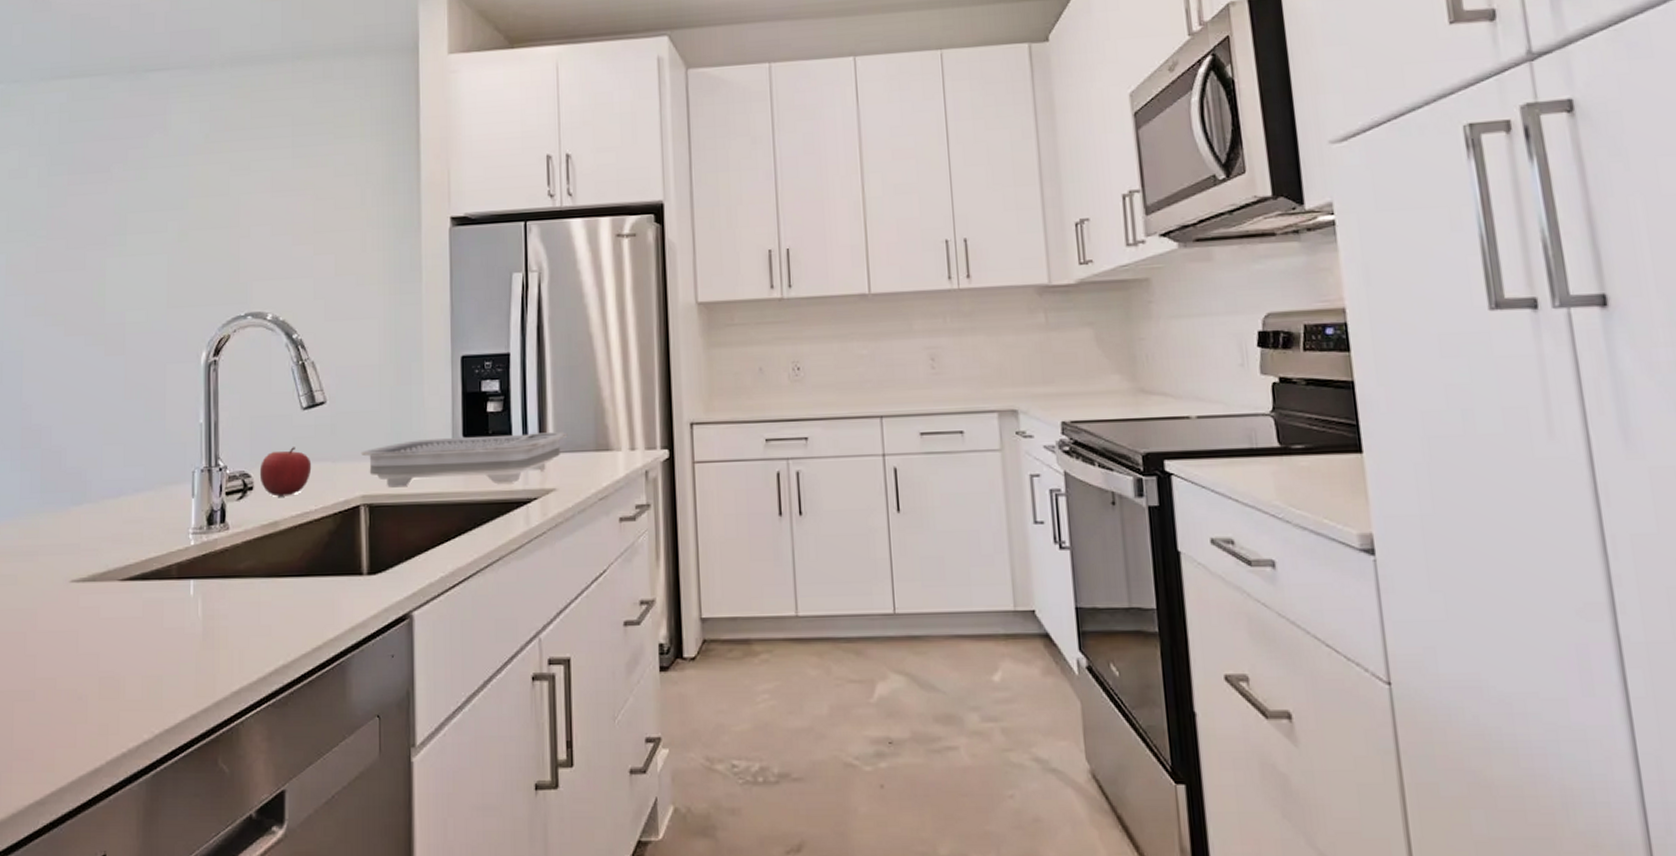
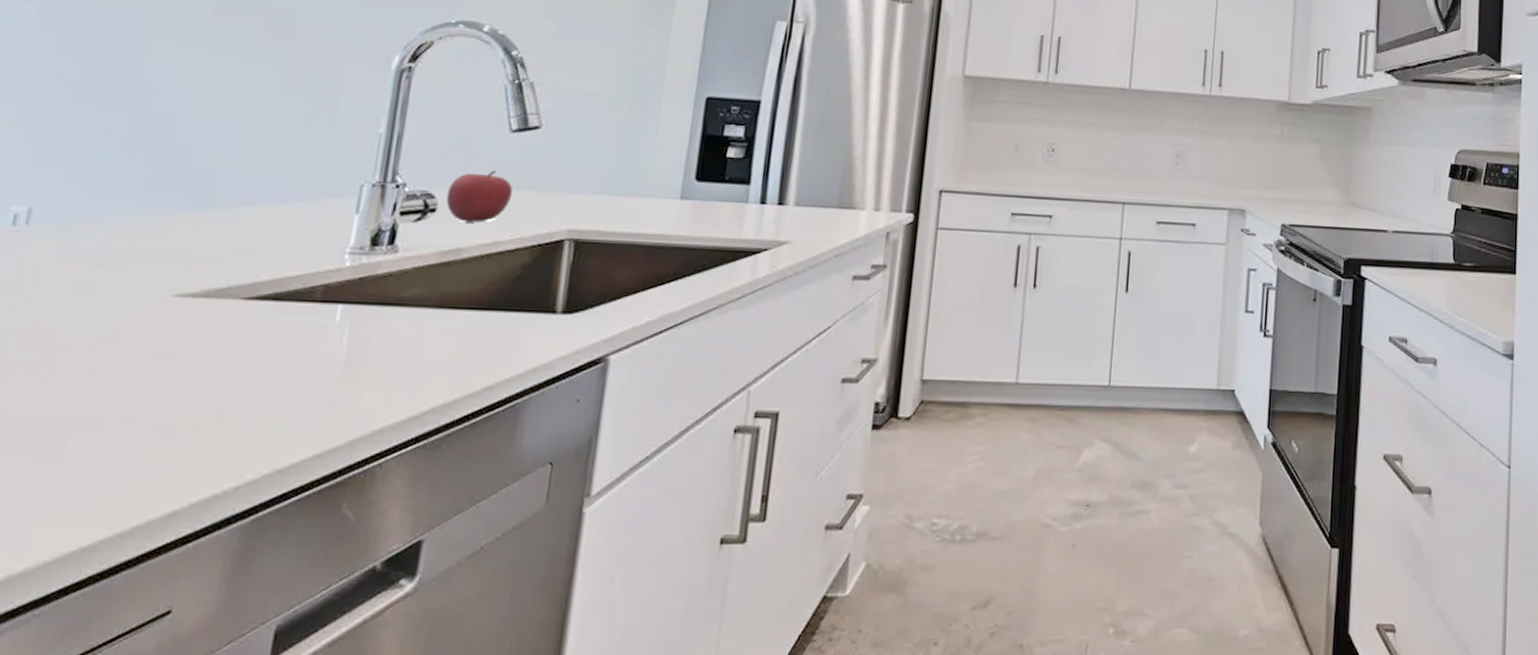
dish rack: present [361,432,568,486] -> none [574,177,811,232]

